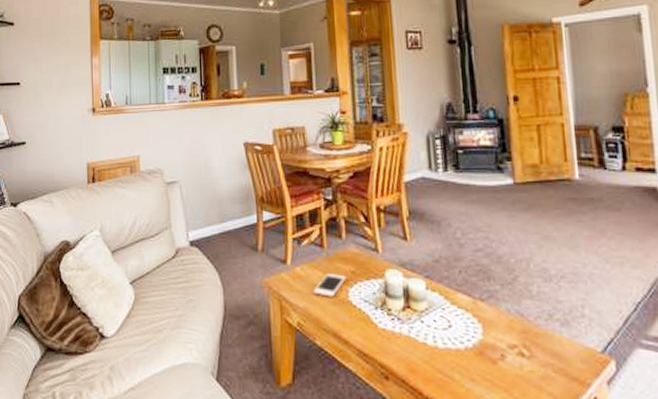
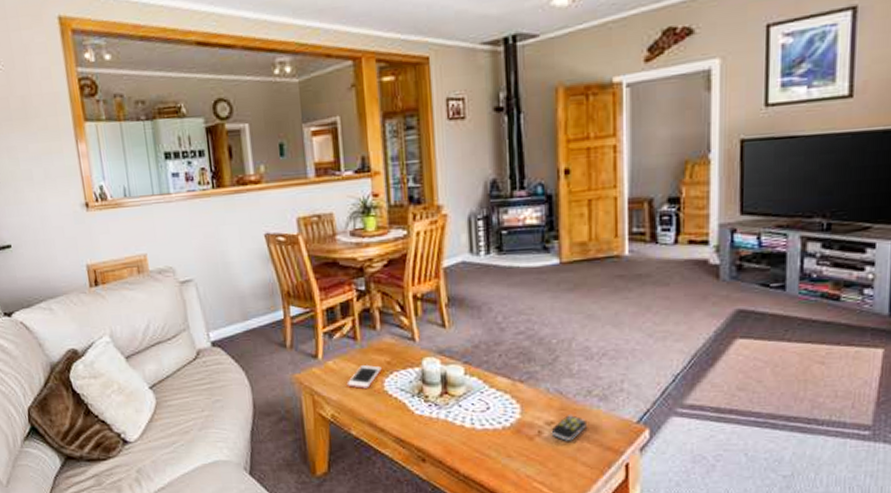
remote control: none [514,339,550,368] -> present [551,415,586,441]

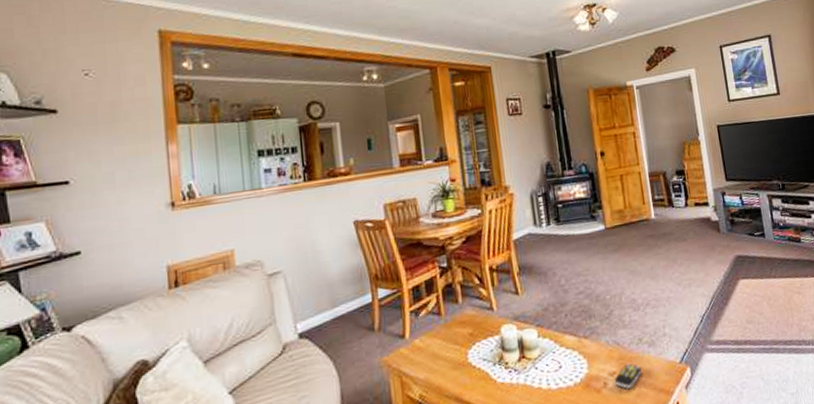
cell phone: present [346,365,382,389] -> none [433,339,465,364]

